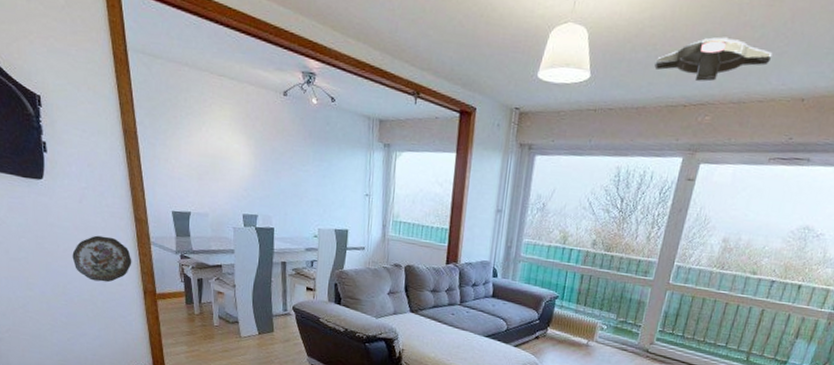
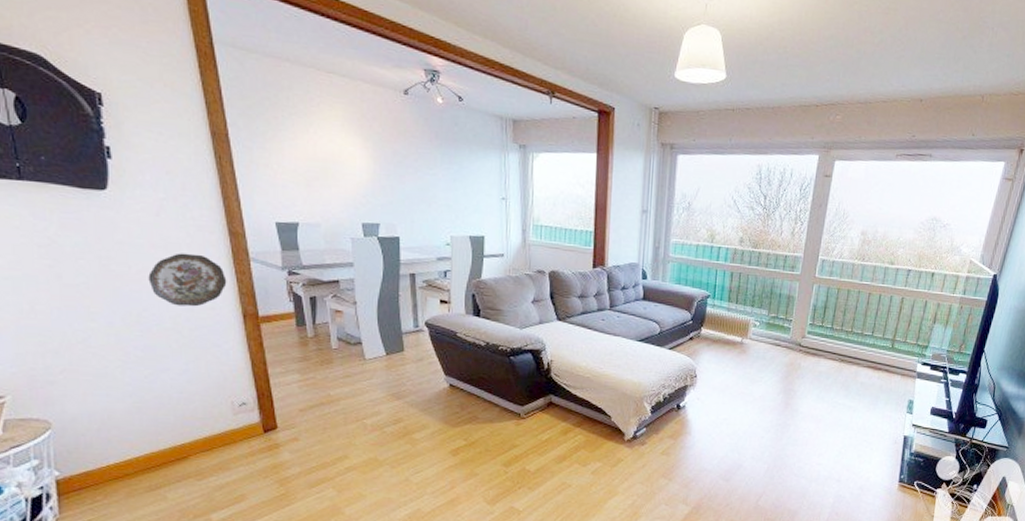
ceiling light: present [654,37,773,82] -> none [786,41,892,83]

